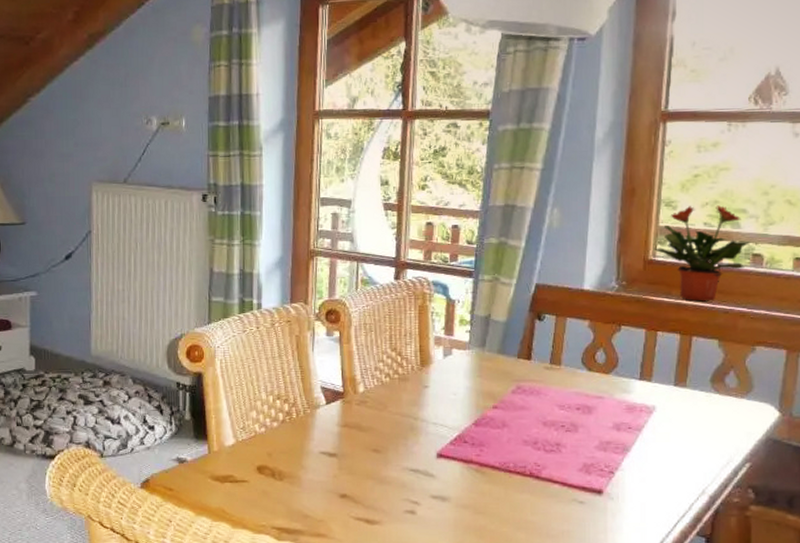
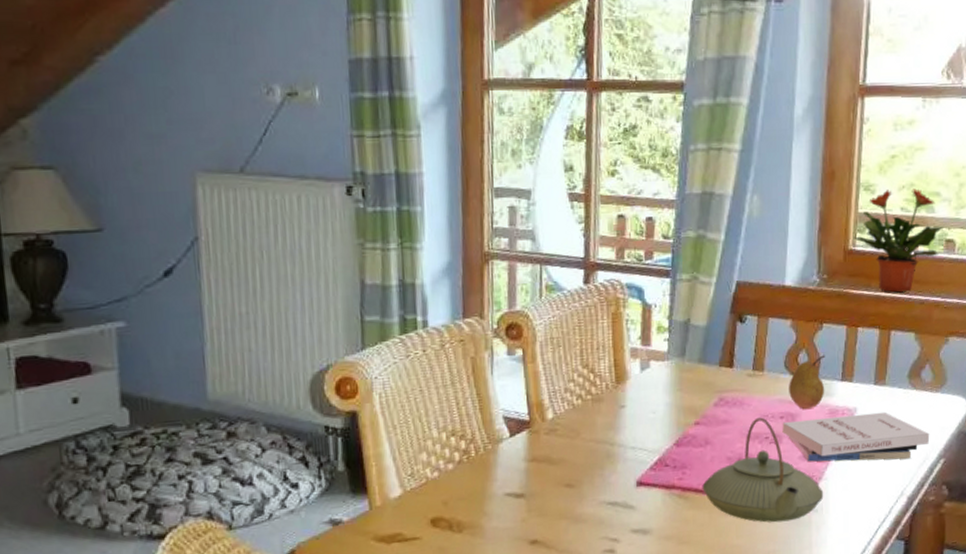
teapot: none [498,407,620,505] -> present [702,417,824,523]
books: none [578,412,734,460] -> present [782,411,930,462]
fruit: none [586,355,624,403] -> present [789,355,826,409]

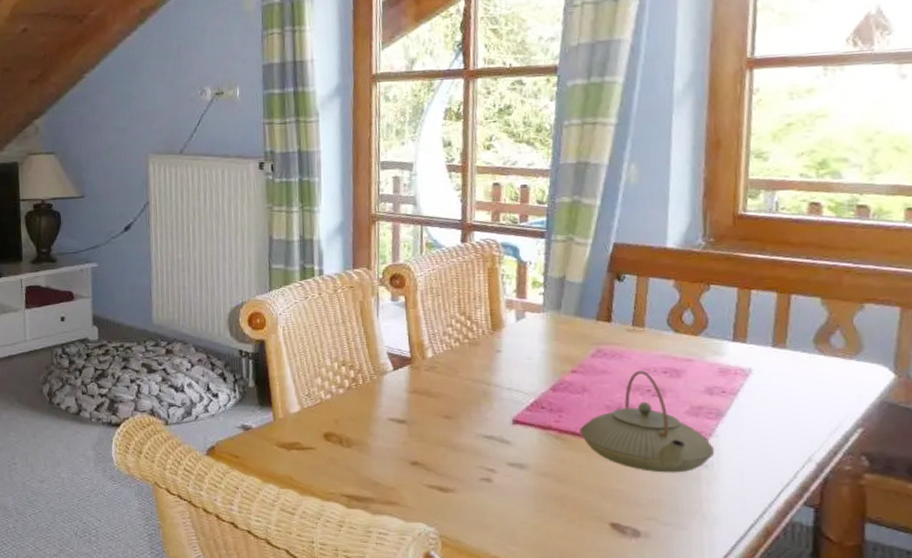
books: present [782,411,930,462] -> none [666,375,843,425]
fruit: present [789,355,826,409] -> none [672,315,714,366]
potted plant: present [854,188,943,293] -> none [744,155,853,257]

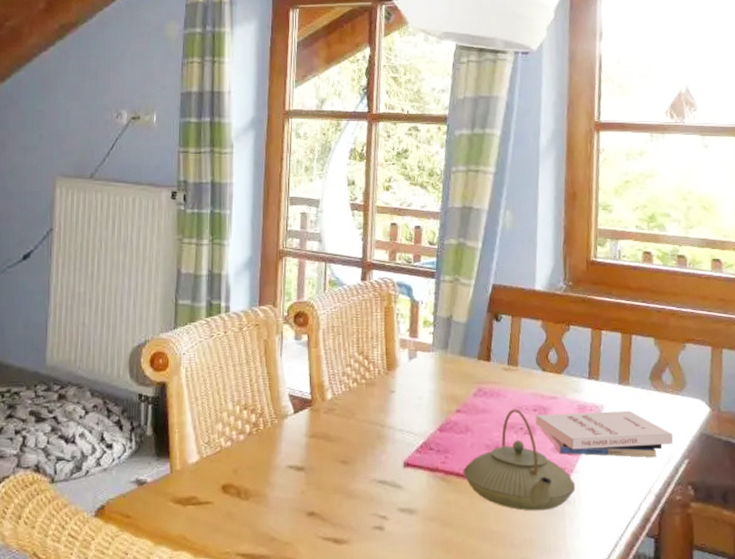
books: none [666,375,843,425] -> present [535,410,673,458]

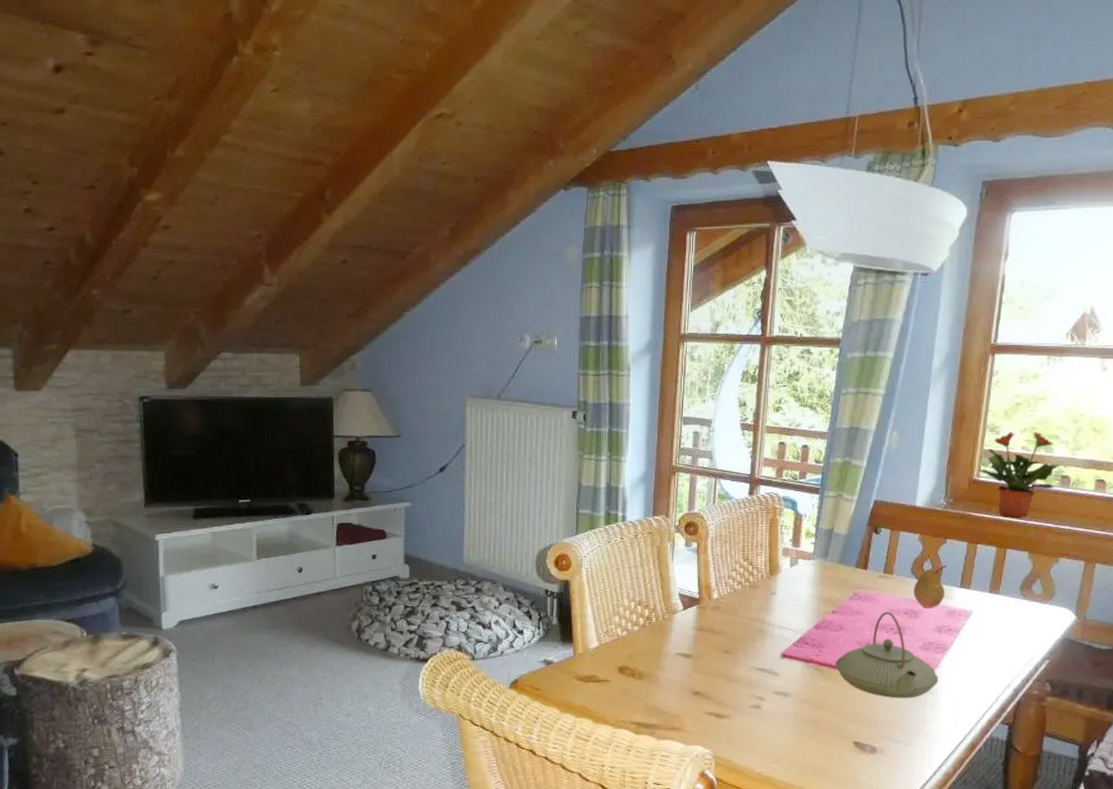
books: present [535,410,673,458] -> none [906,616,1037,658]
fruit: none [540,354,574,403] -> present [914,565,947,608]
potted plant: none [595,210,675,301] -> present [978,431,1060,518]

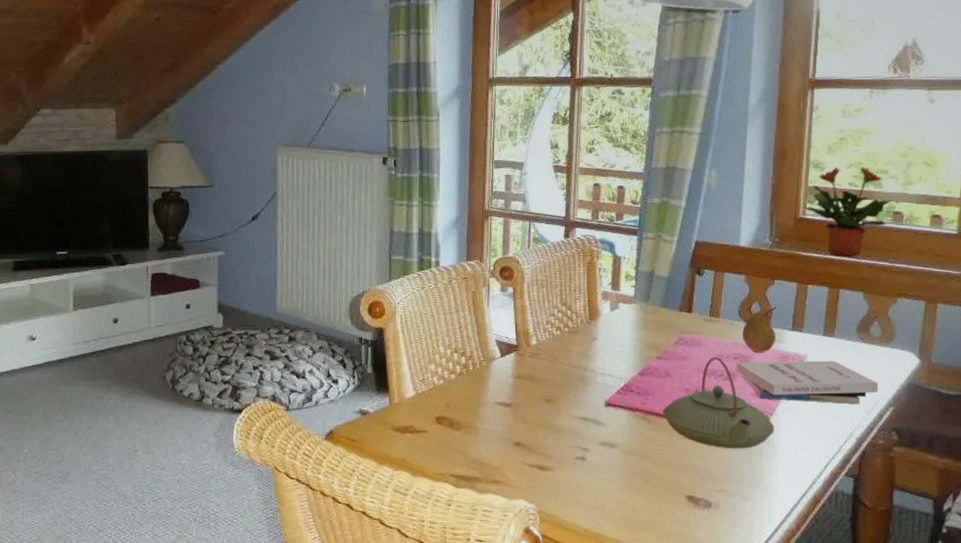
books: none [906,616,1037,658] -> present [736,360,879,405]

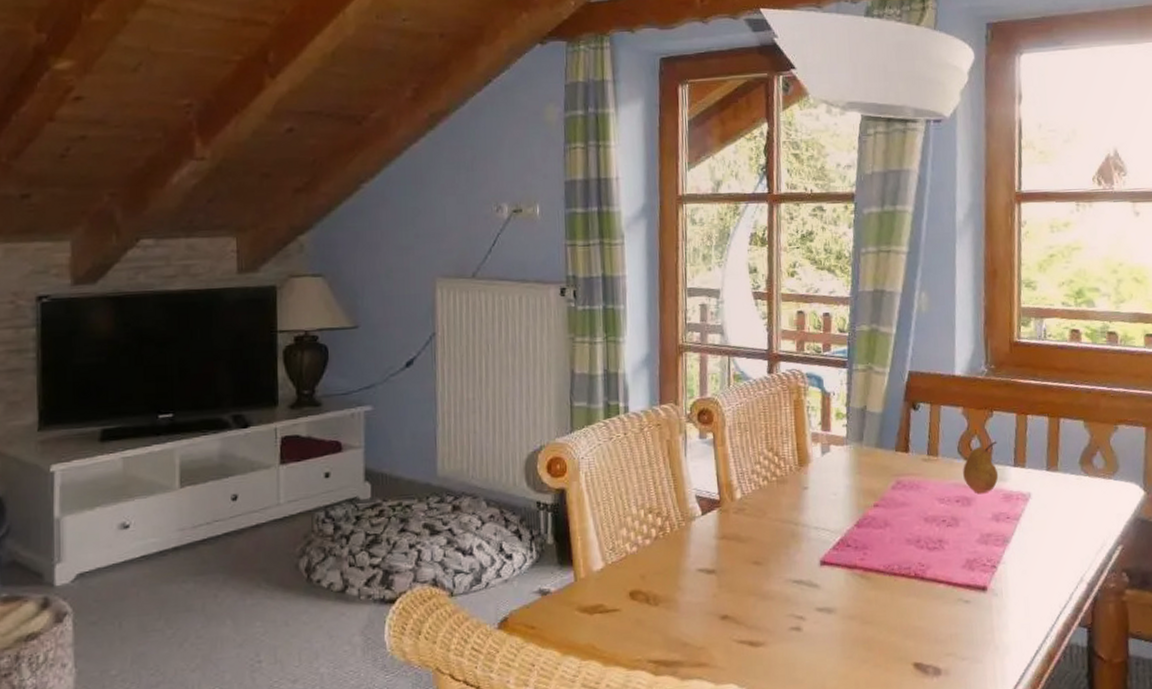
teapot: present [662,357,775,449] -> none [883,500,1003,605]
books: present [736,360,879,405] -> none [958,497,1106,546]
potted plant: present [804,167,891,257] -> none [1018,284,1105,382]

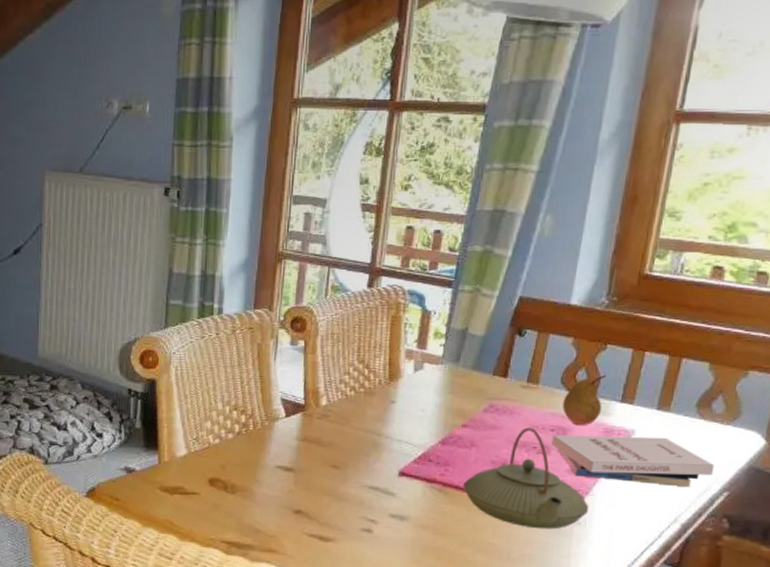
teapot: none [883,500,1003,605] -> present [463,427,589,529]
books: none [958,497,1106,546] -> present [551,434,715,488]

